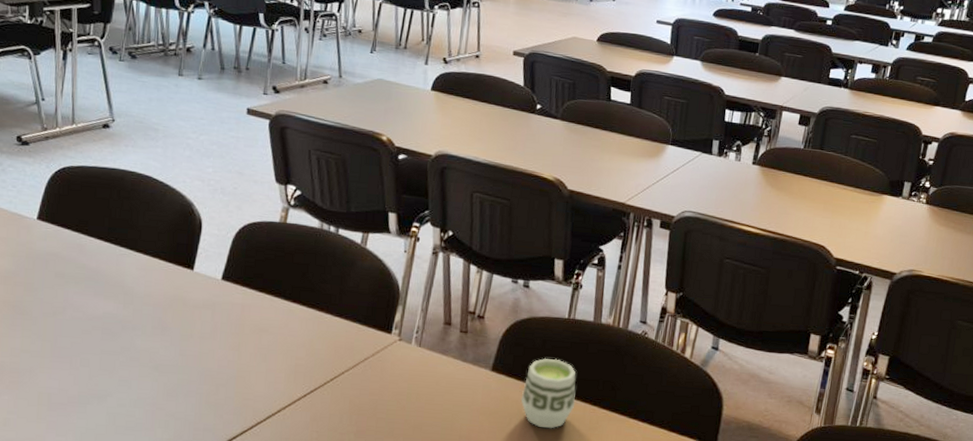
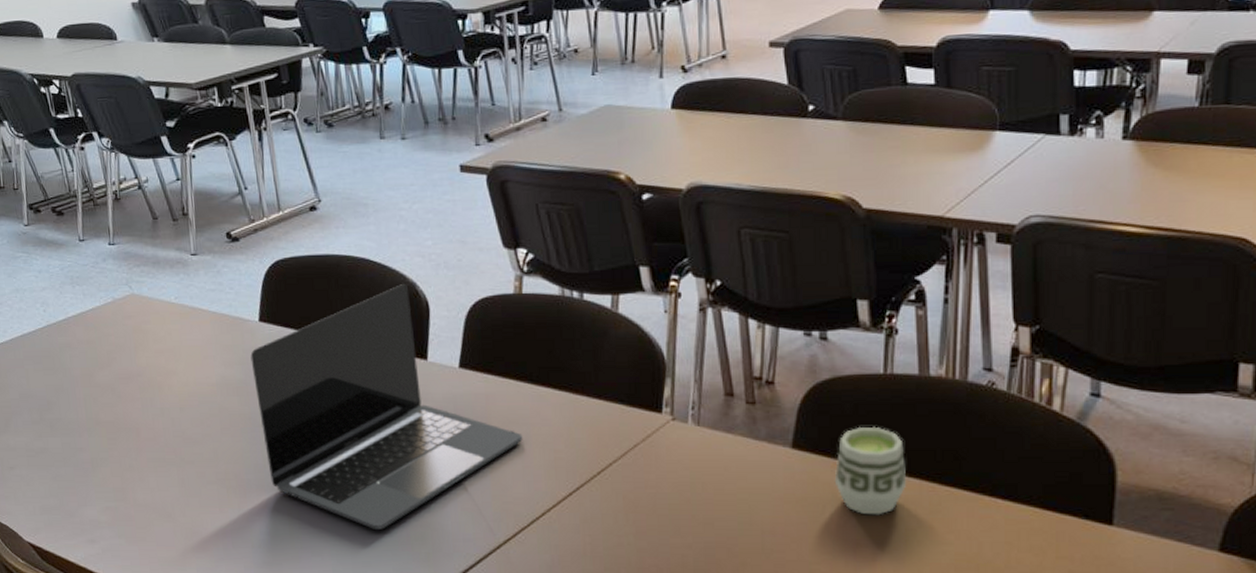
laptop: none [23,202,270,416] -> present [250,284,523,530]

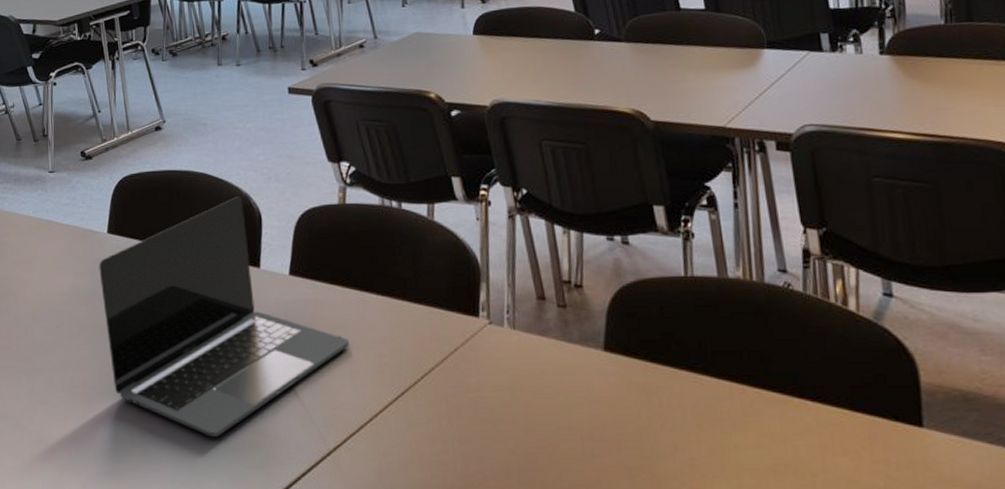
cup: present [834,426,907,515] -> none [647,328,718,419]

